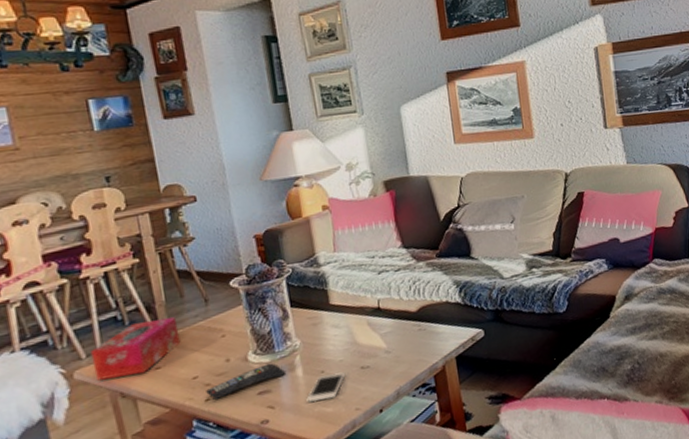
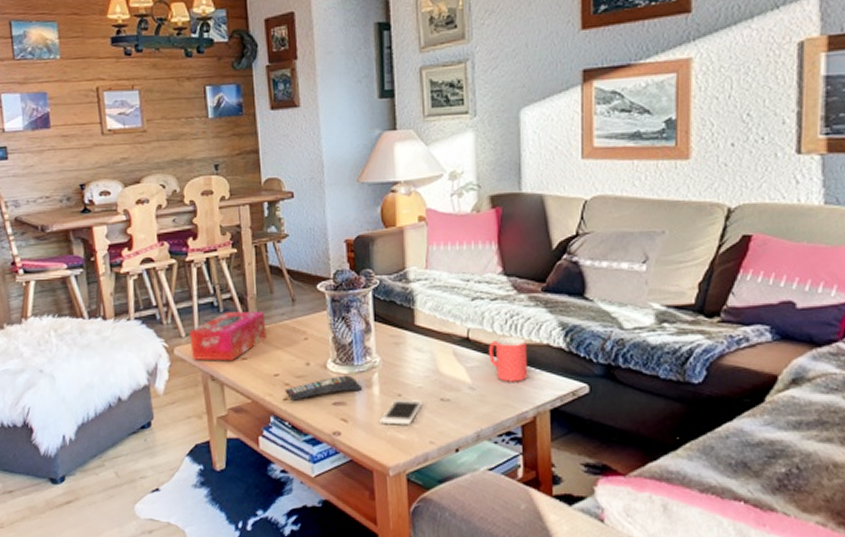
mug: none [398,299,434,341] -> present [489,338,528,382]

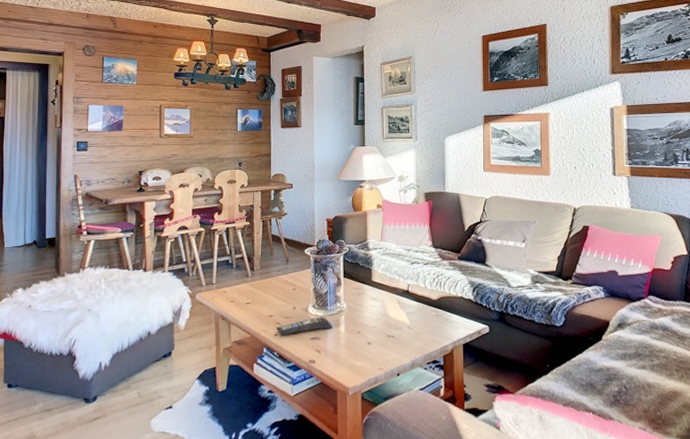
tissue box: present [189,312,267,361] -> none [208,268,266,305]
cell phone: present [380,400,424,425] -> none [344,336,376,355]
mug: present [489,338,528,382] -> none [422,291,448,324]

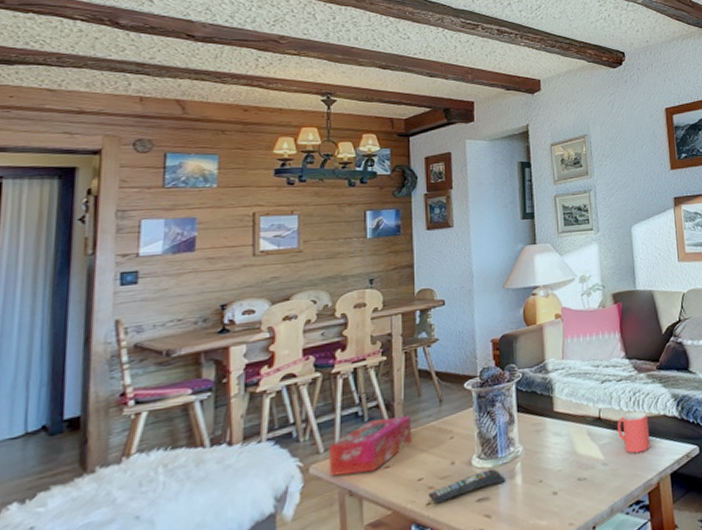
tissue box: none [208,268,266,305] -> present [328,416,412,477]
mug: none [422,291,448,324] -> present [617,411,651,454]

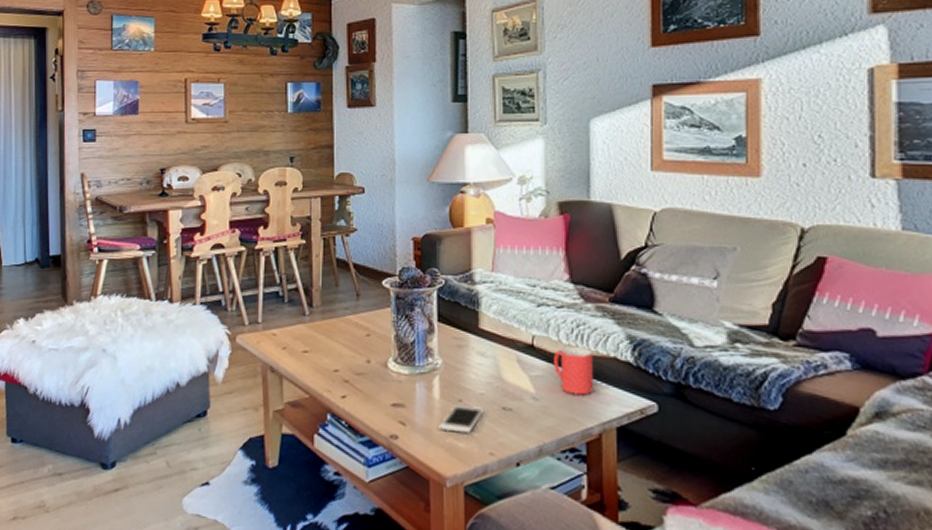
tissue box: present [328,416,412,477] -> none [253,303,329,354]
remote control: present [428,468,506,504] -> none [344,375,423,399]
cell phone: none [522,483,563,514] -> present [439,405,485,434]

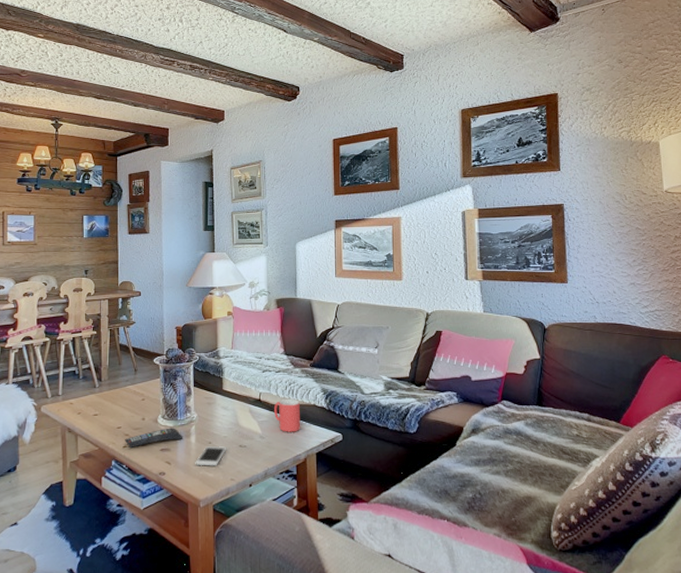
remote control: none [344,375,423,399] -> present [125,428,183,447]

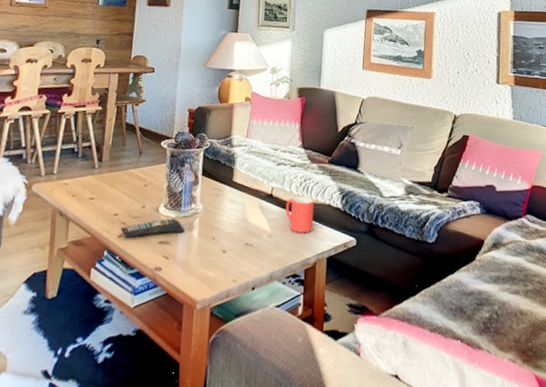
cell phone: present [195,446,227,466] -> none [195,242,232,265]

